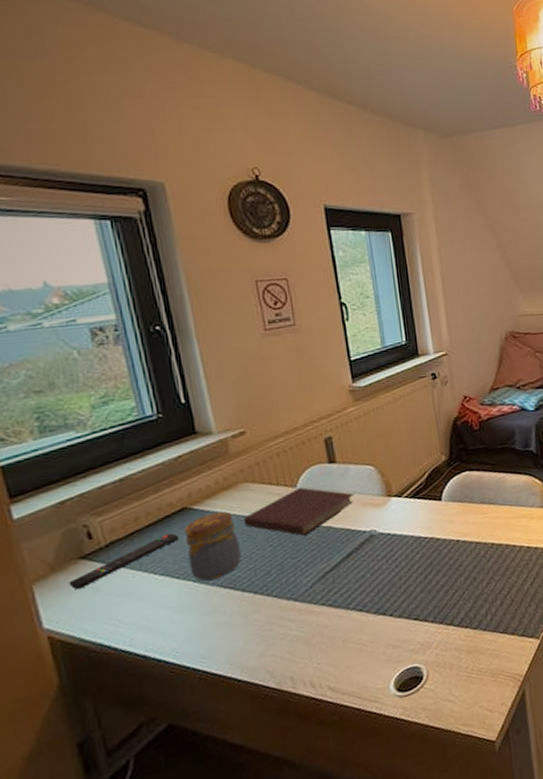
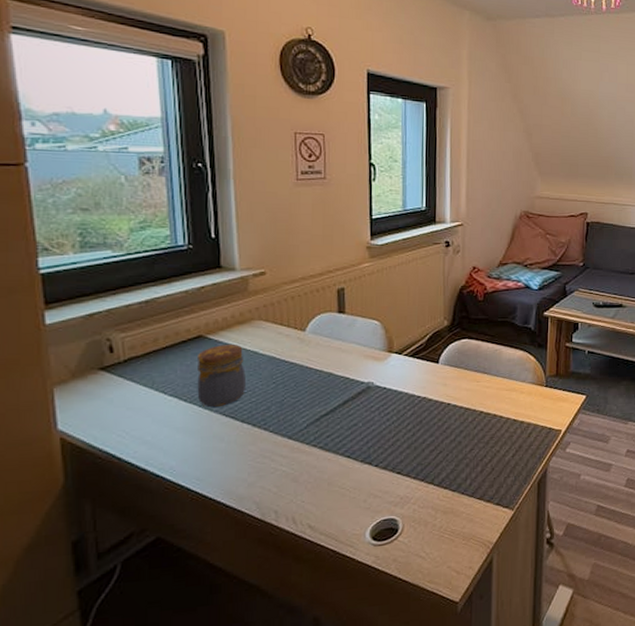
remote control: present [68,533,179,590] -> none [86,358,192,398]
notebook: present [243,487,355,536] -> none [252,331,358,378]

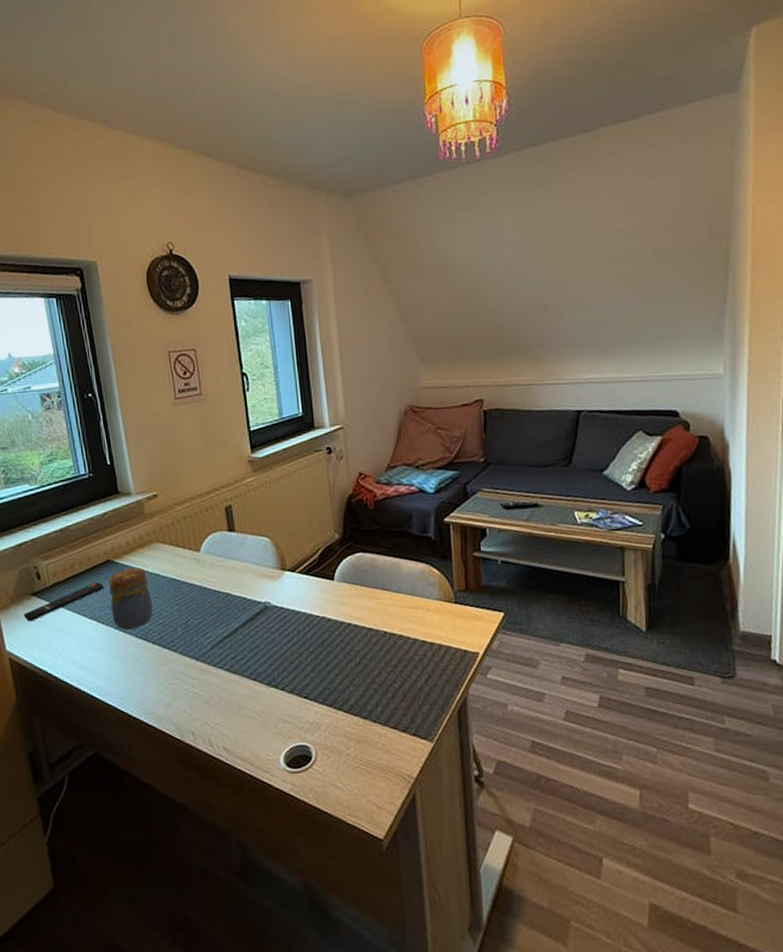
remote control: none [86,358,192,398] -> present [23,582,104,622]

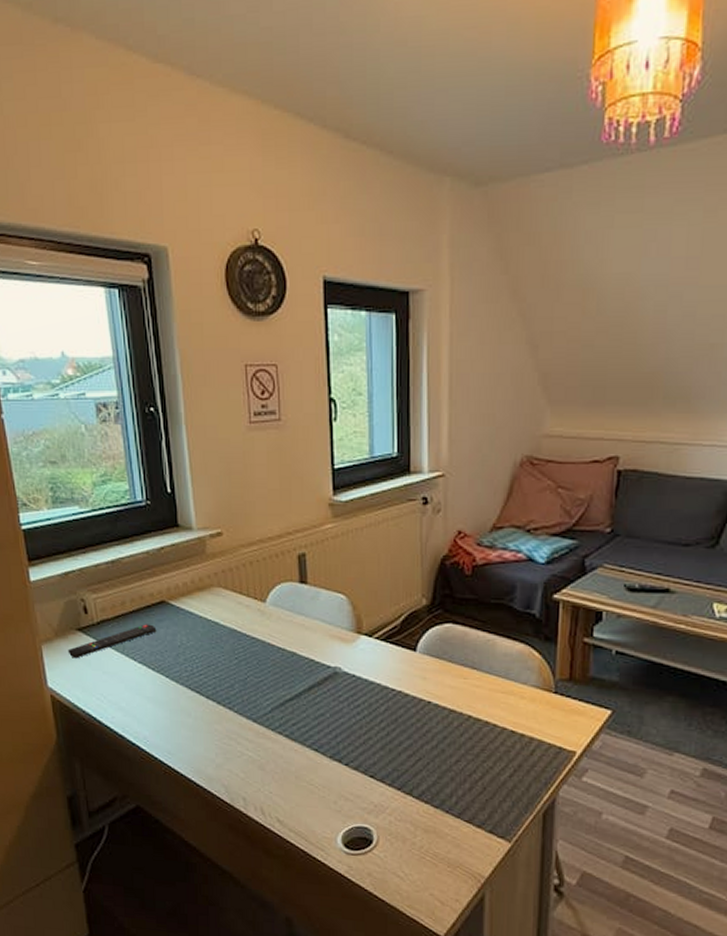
jar: present [108,567,153,630] -> none [162,611,209,680]

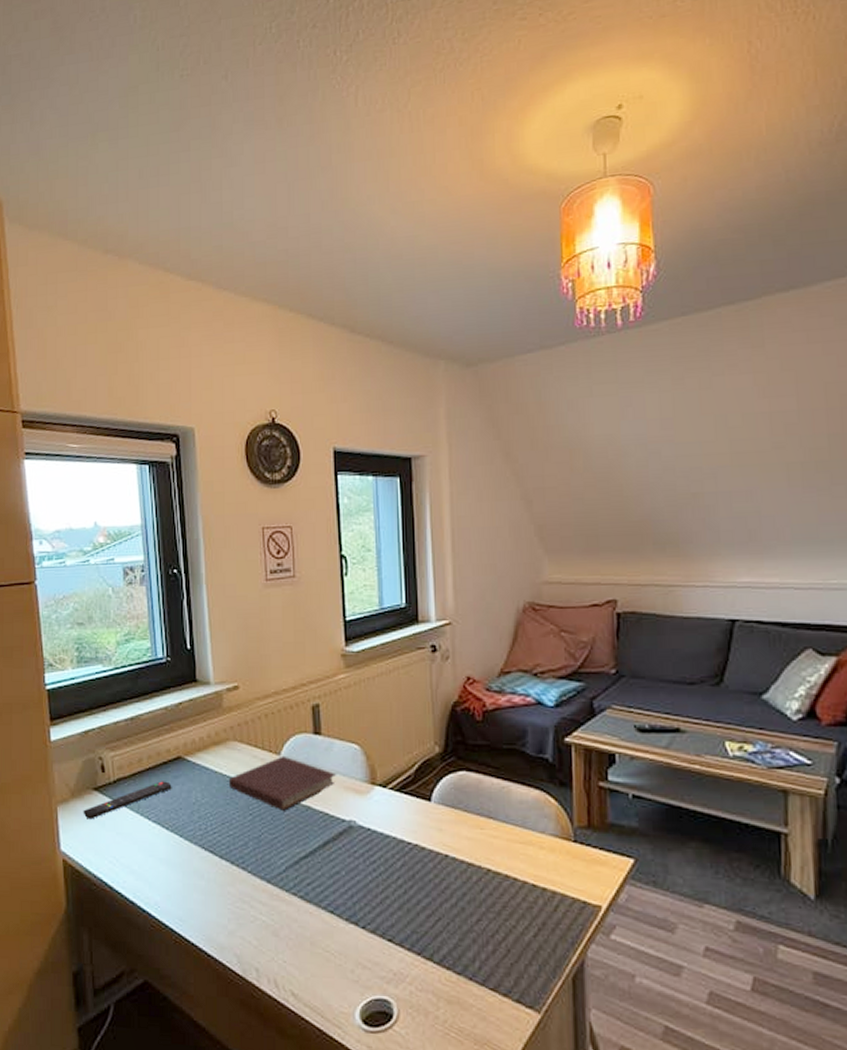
notebook: none [213,603,323,656] -> present [228,755,337,811]

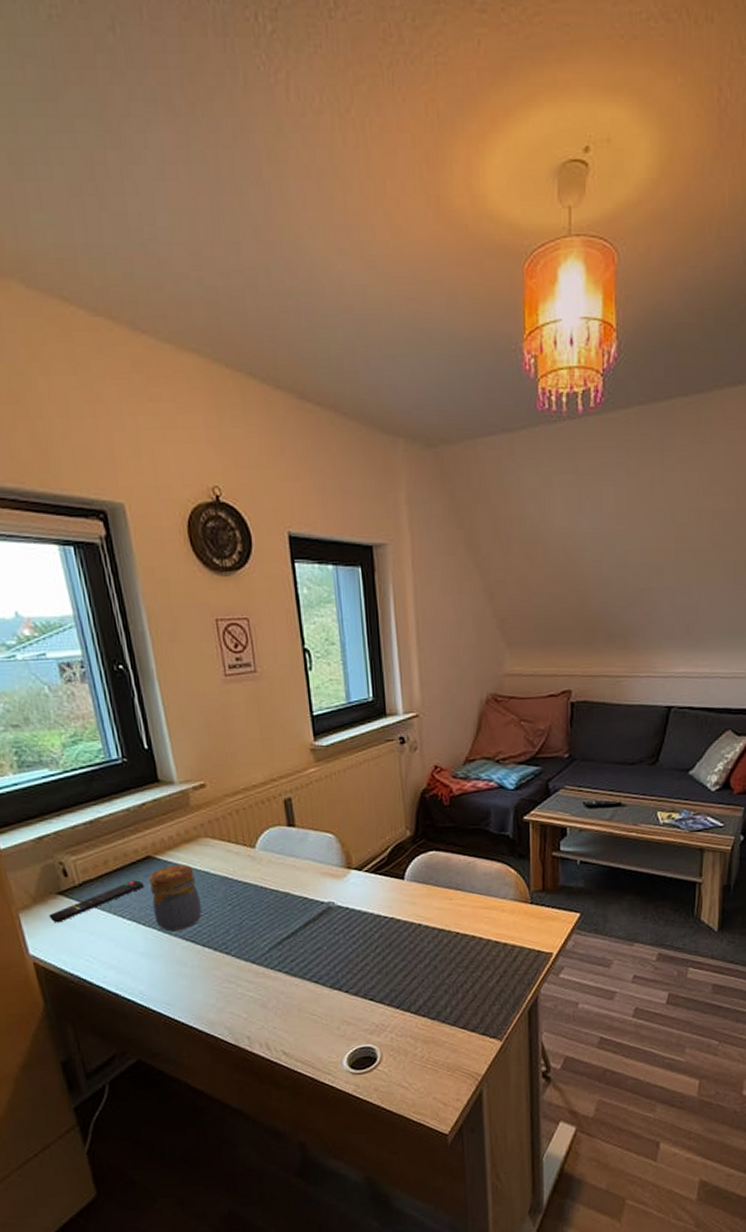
jar: none [178,767,223,839] -> present [149,864,202,932]
notebook: present [228,755,337,811] -> none [203,848,314,899]

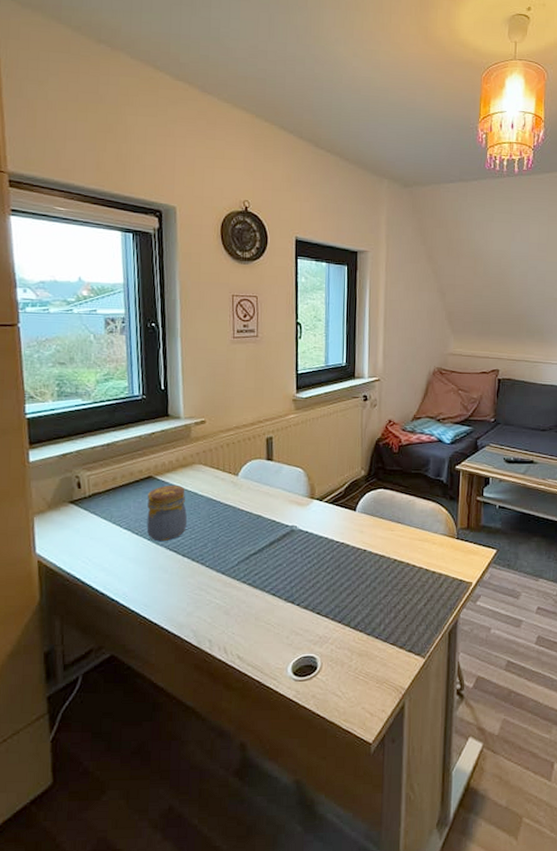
remote control: present [48,880,145,923] -> none [58,496,143,527]

